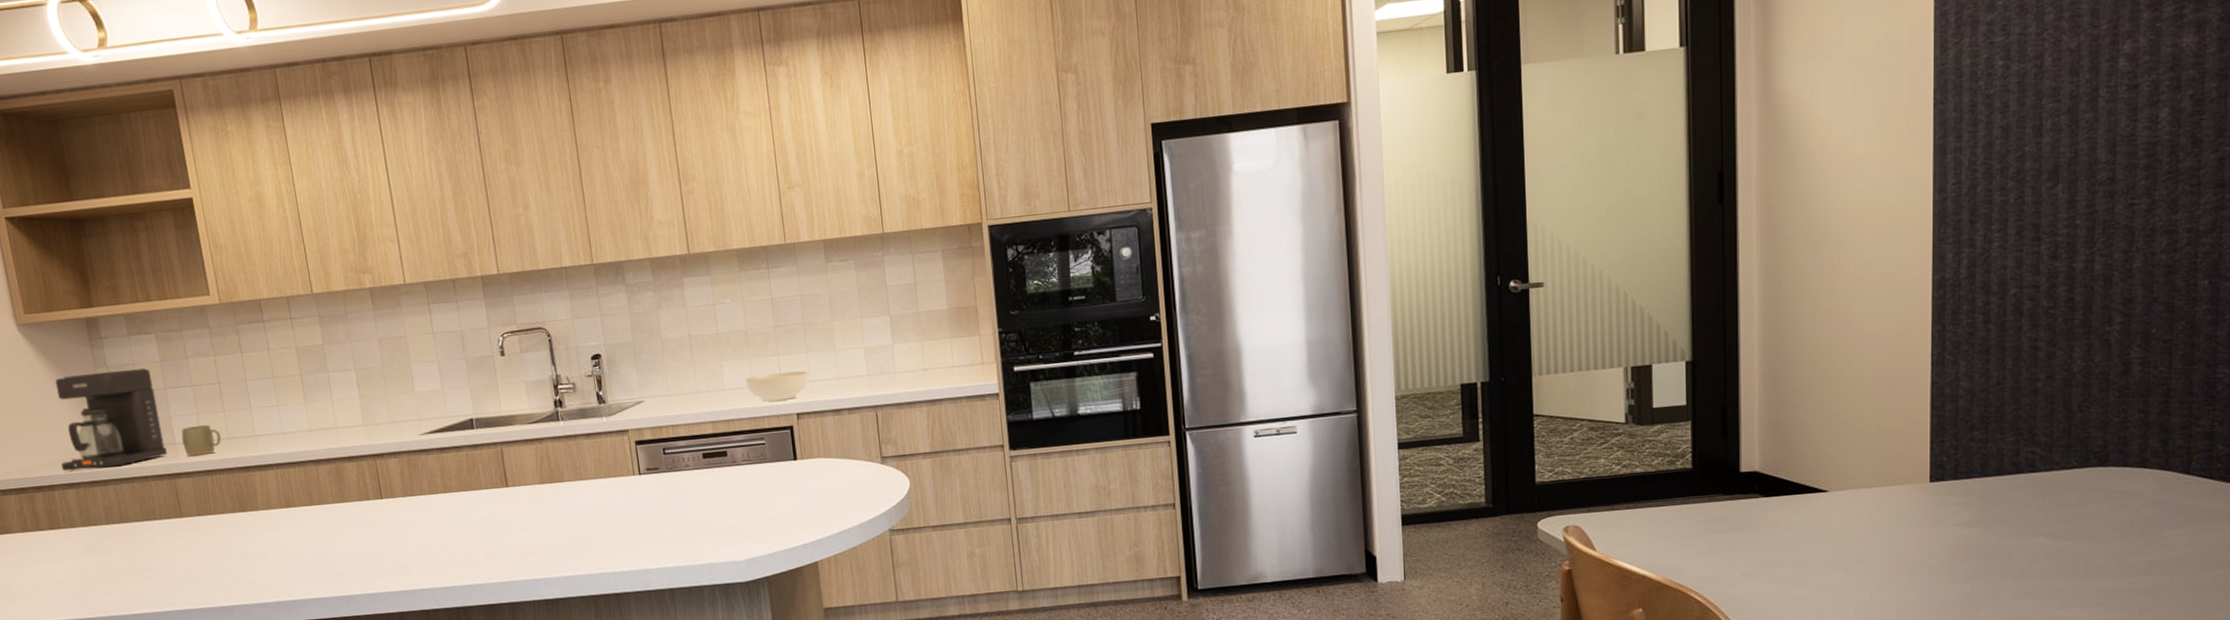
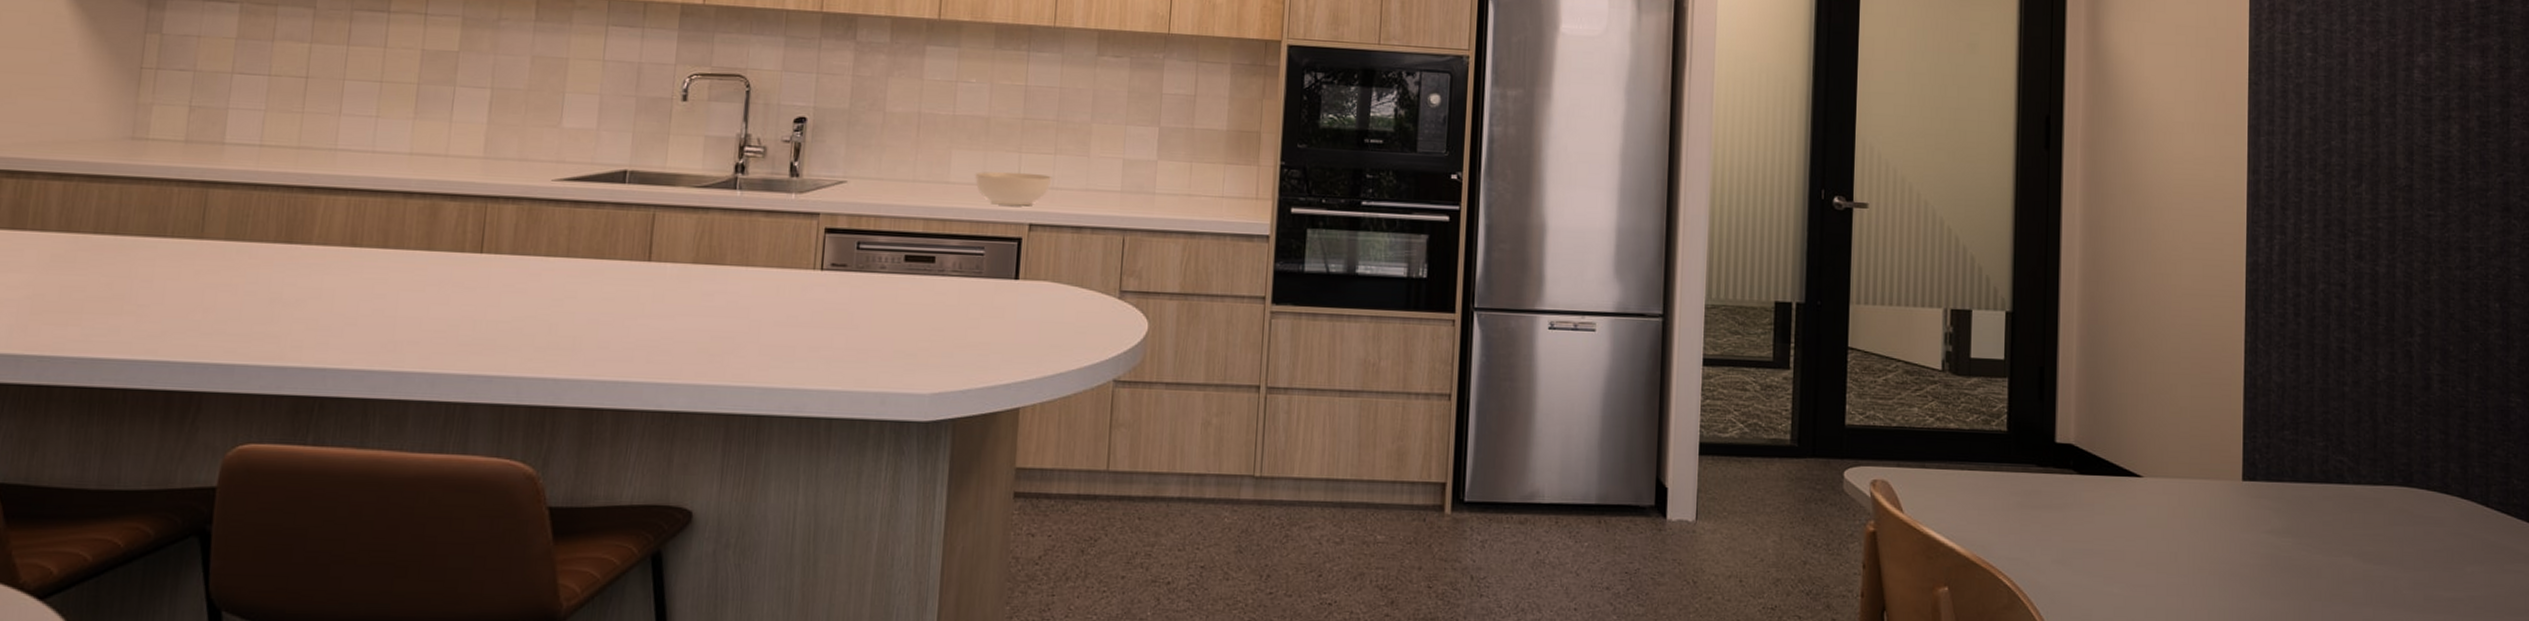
coffee maker: present [54,368,167,471] -> none [54,37,218,161]
mug: present [181,425,222,456] -> none [233,125,290,163]

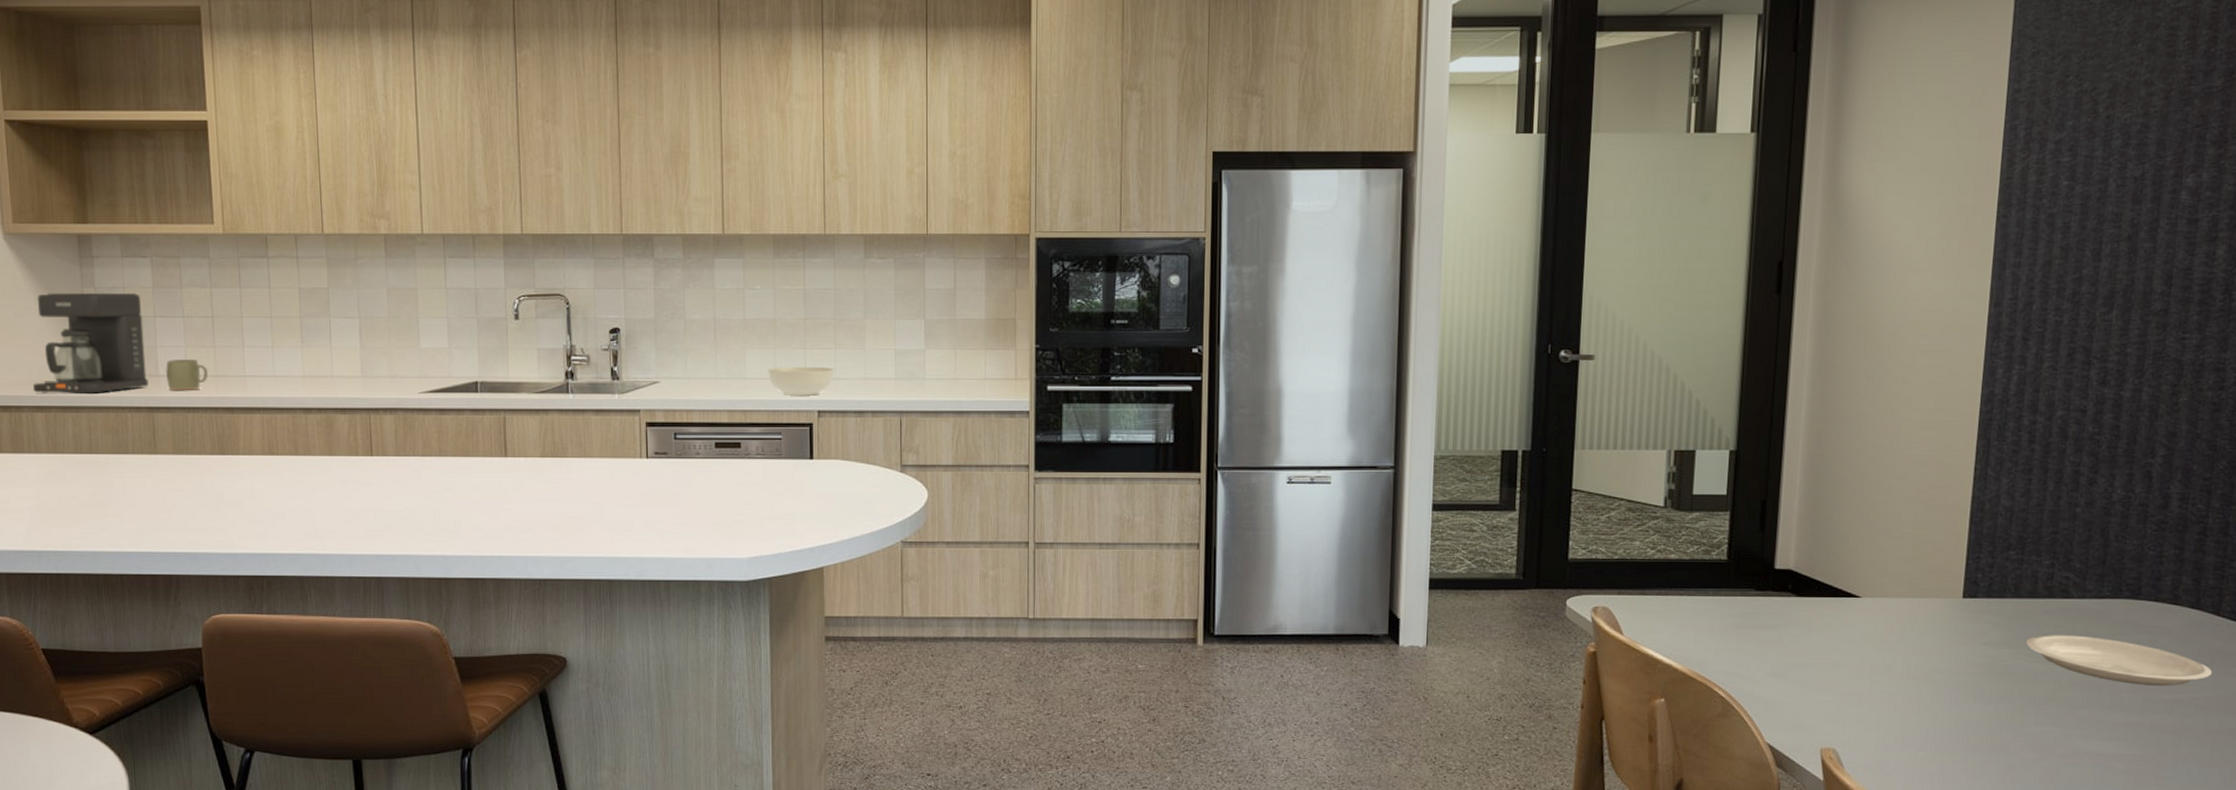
coffee maker: none [54,37,218,161] -> present [32,293,148,393]
mug: none [233,125,290,163] -> present [166,360,209,390]
plate: none [2307,523,2488,582] -> present [2026,635,2213,685]

